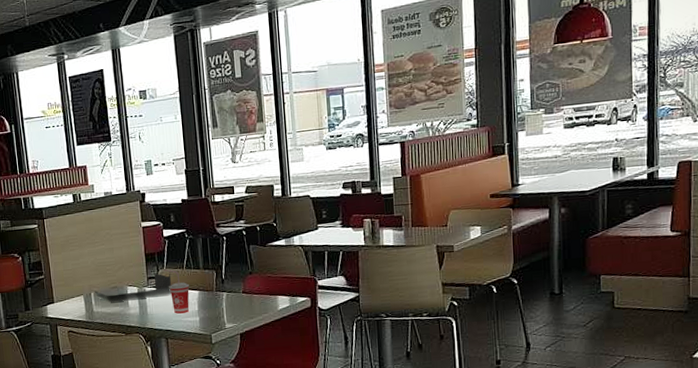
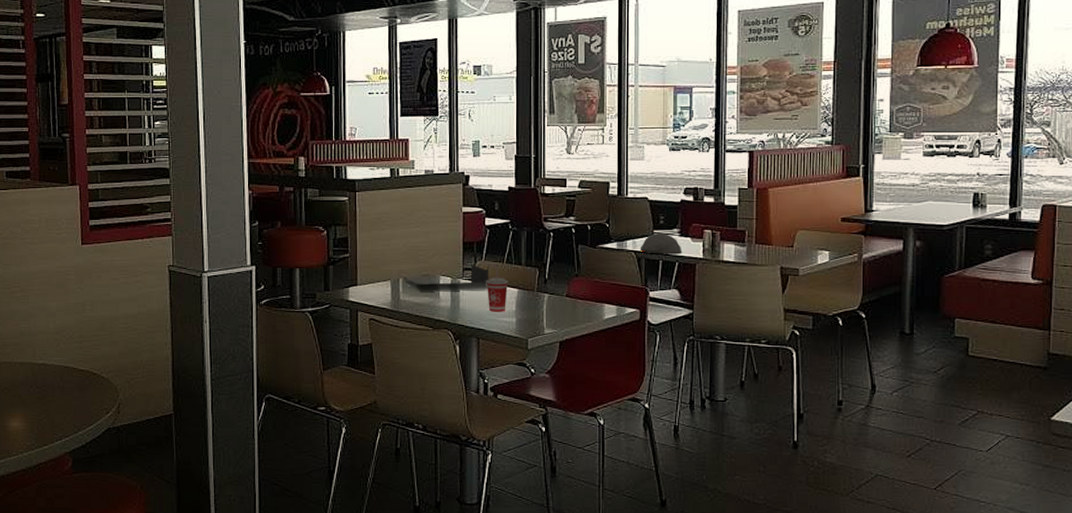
beret: none [306,225,345,246] -> present [640,232,682,255]

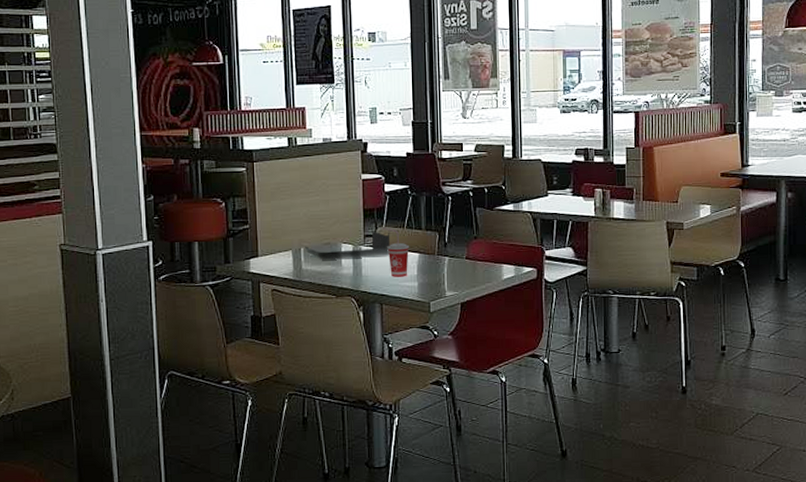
beret: present [640,232,682,255] -> none [535,192,575,214]

